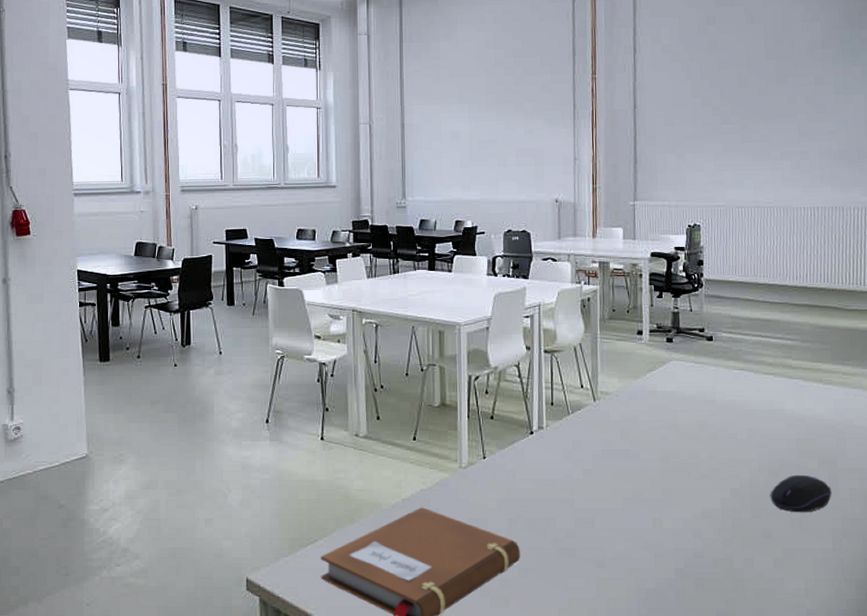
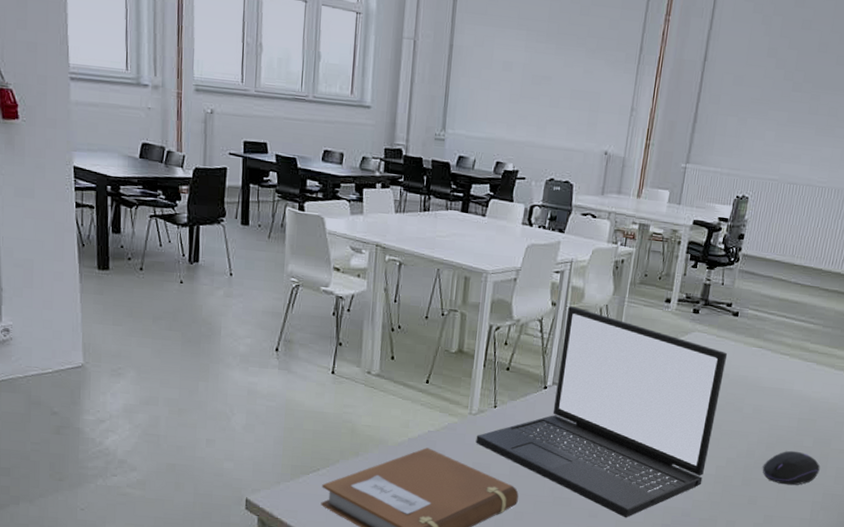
laptop: none [469,348,710,565] -> present [476,306,728,518]

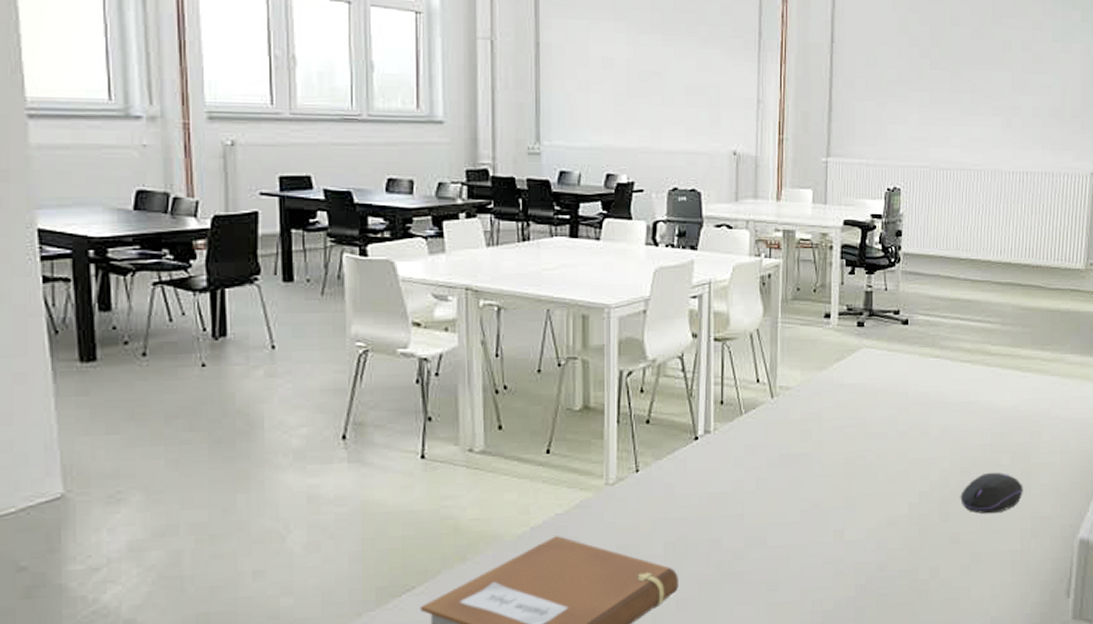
laptop: present [476,306,728,518] -> none [617,335,903,585]

